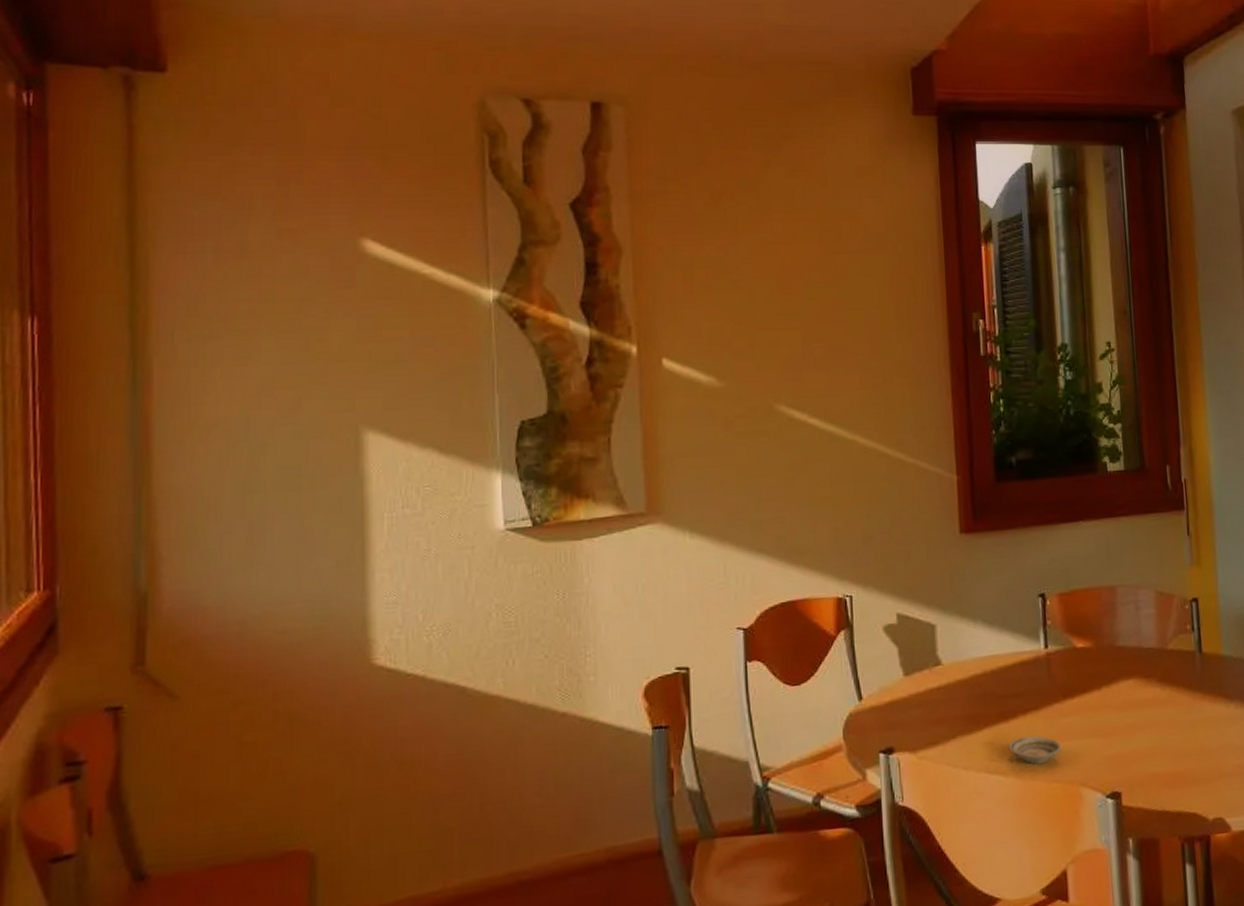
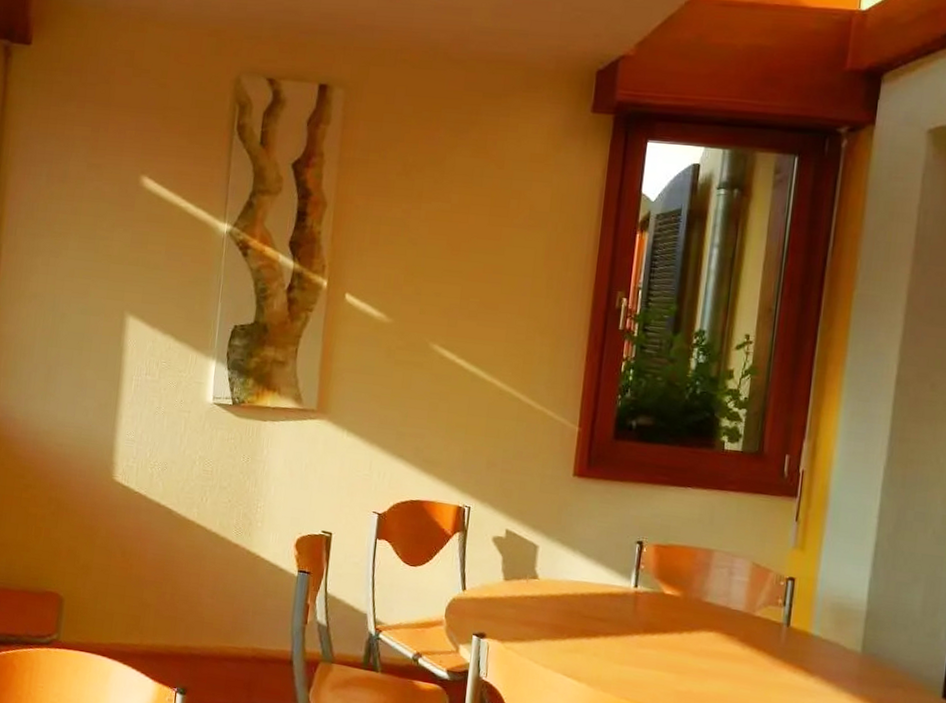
saucer: present [1009,736,1062,765] -> none [586,654,635,681]

